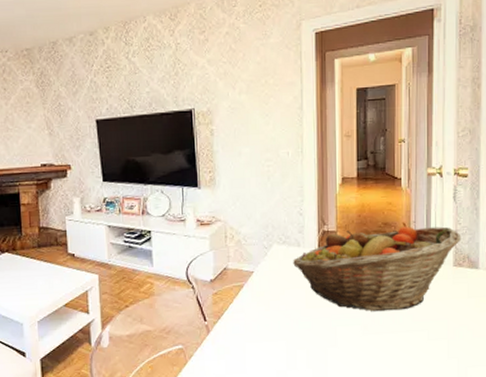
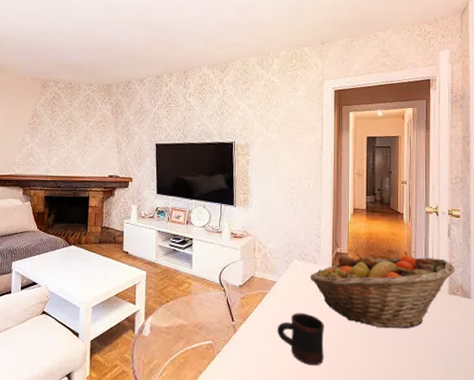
mug: none [257,303,312,361] -> present [277,313,324,366]

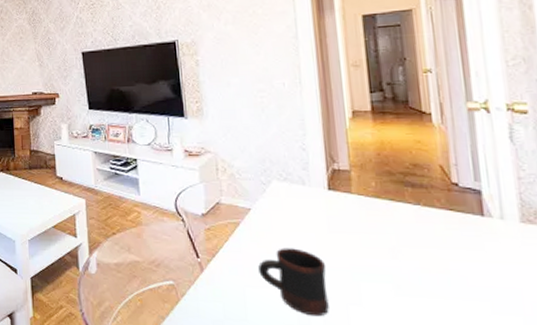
fruit basket: present [310,254,455,329] -> none [297,169,528,271]

